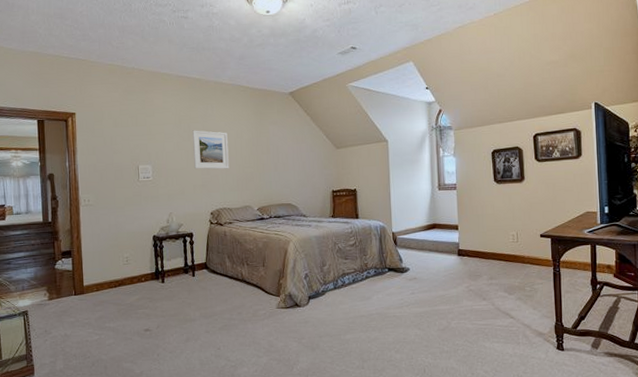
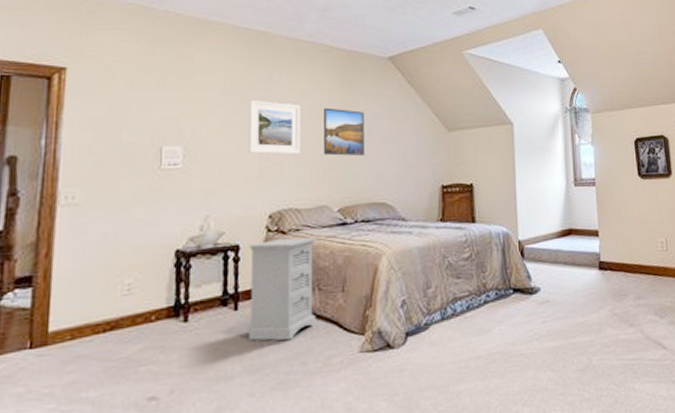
nightstand: none [199,228,247,298] -> present [249,237,318,341]
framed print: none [244,134,274,170] -> present [324,108,364,156]

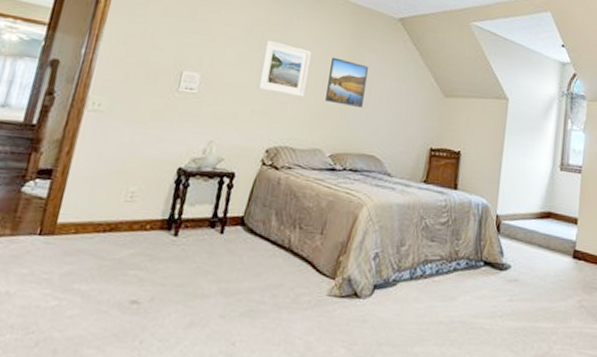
nightstand: present [249,237,318,341] -> none [229,173,307,272]

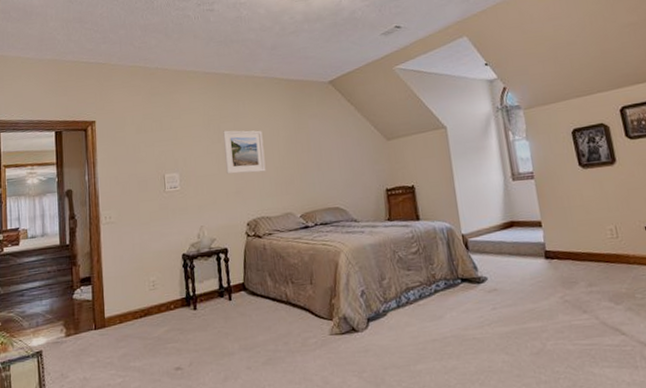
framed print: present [325,57,368,107] -> none [281,130,317,171]

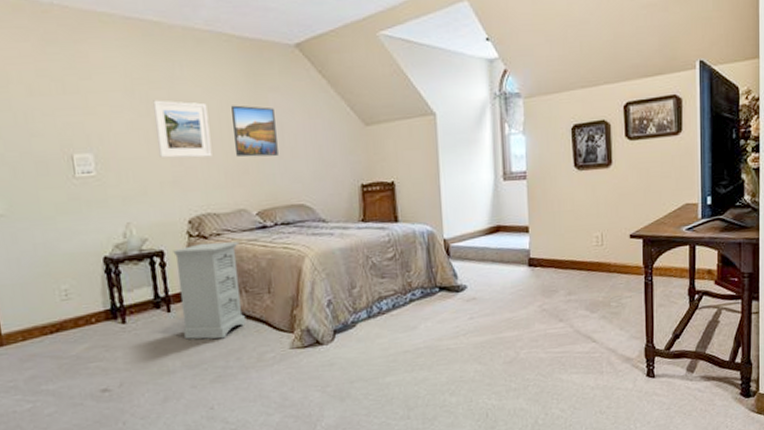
nightstand: none [235,239,293,325] -> present [173,241,247,340]
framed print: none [281,130,317,171] -> present [231,105,278,157]

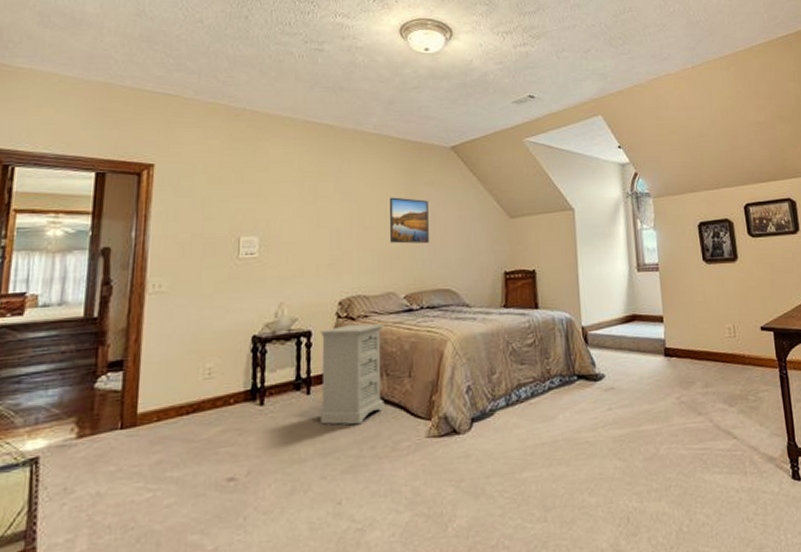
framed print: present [153,100,212,159] -> none [320,191,368,243]

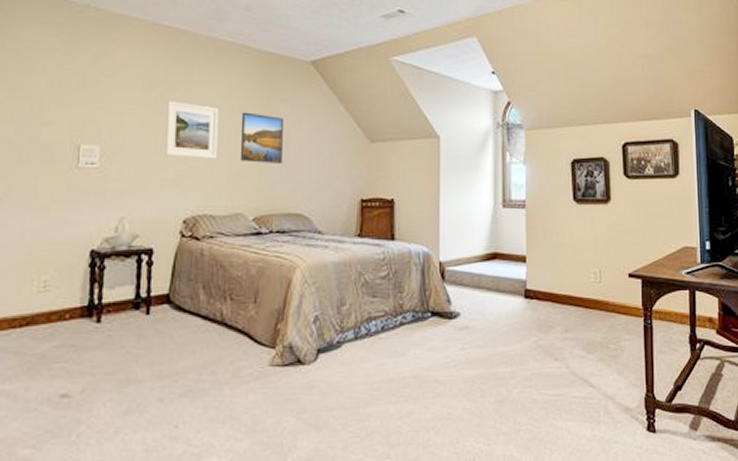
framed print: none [320,191,368,243] -> present [165,100,219,159]
nightstand: present [320,324,385,425] -> none [160,244,232,349]

